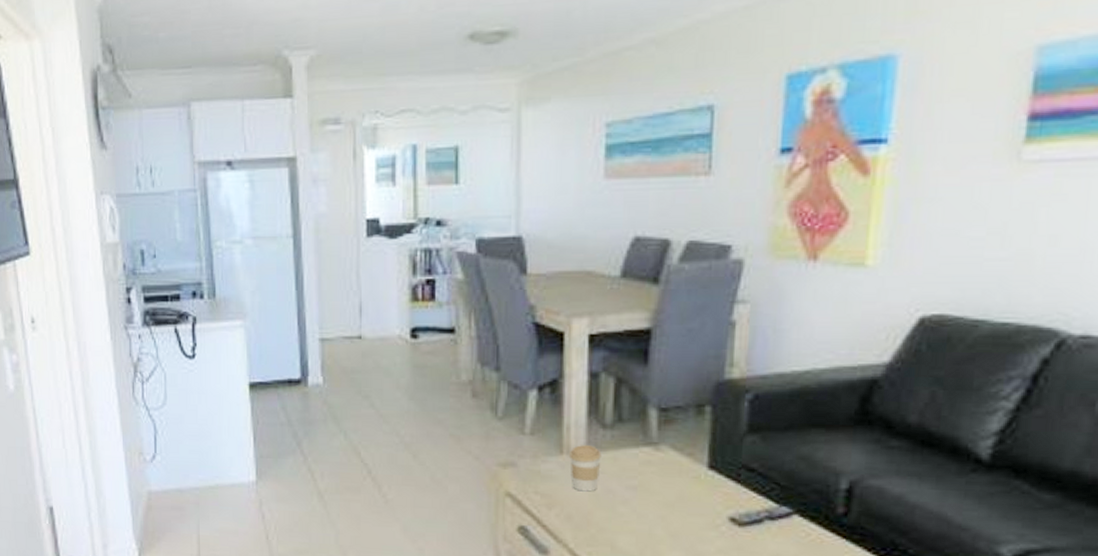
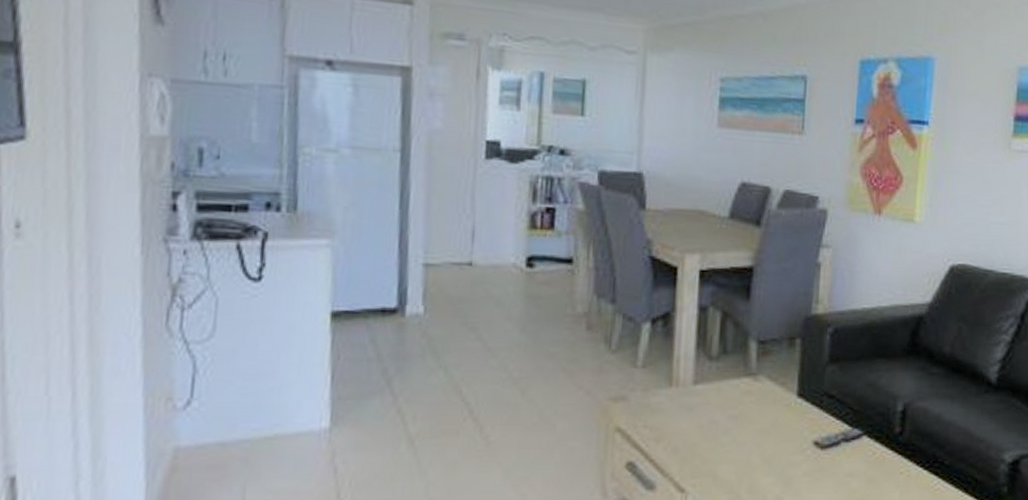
coffee cup: present [570,445,602,492] -> none [678,377,708,423]

